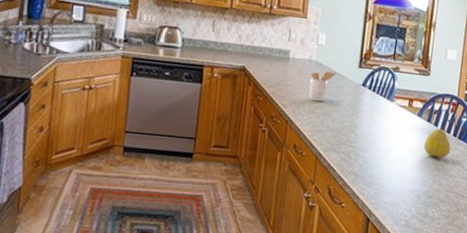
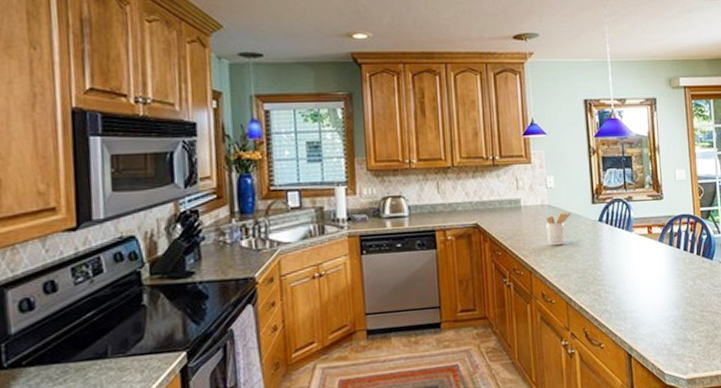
fruit: present [424,127,451,158] -> none [671,248,698,280]

